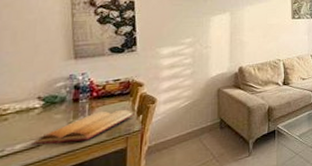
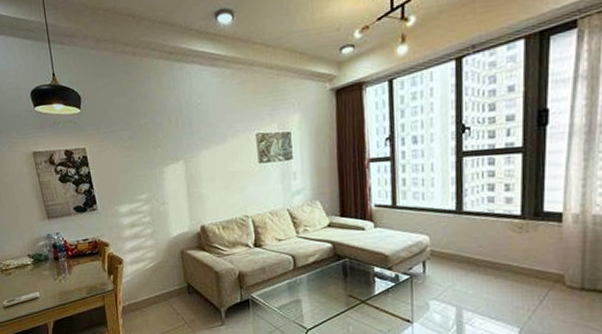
bible: present [30,109,135,145] -> none [31,268,106,297]

